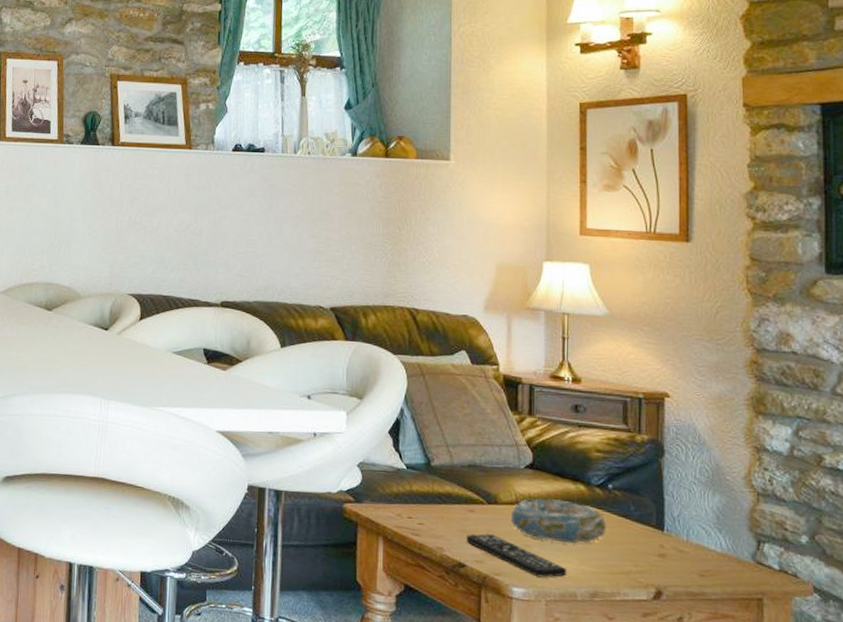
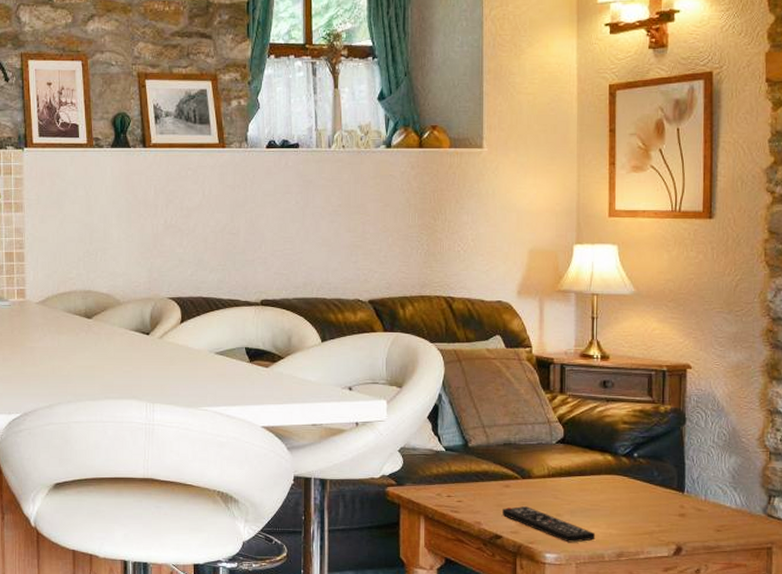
decorative bowl: present [510,499,607,544] -> none [543,470,632,510]

